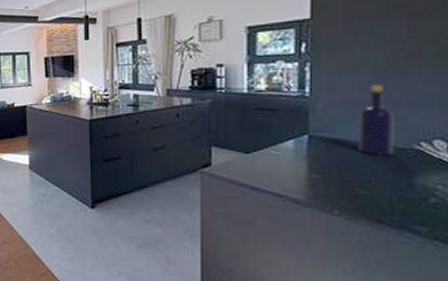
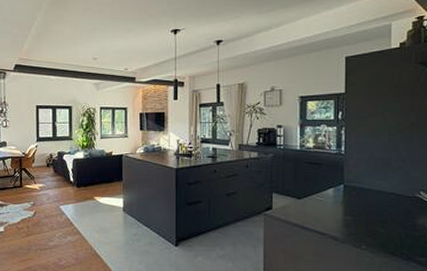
bottle: present [358,84,395,157] -> none [379,146,403,202]

